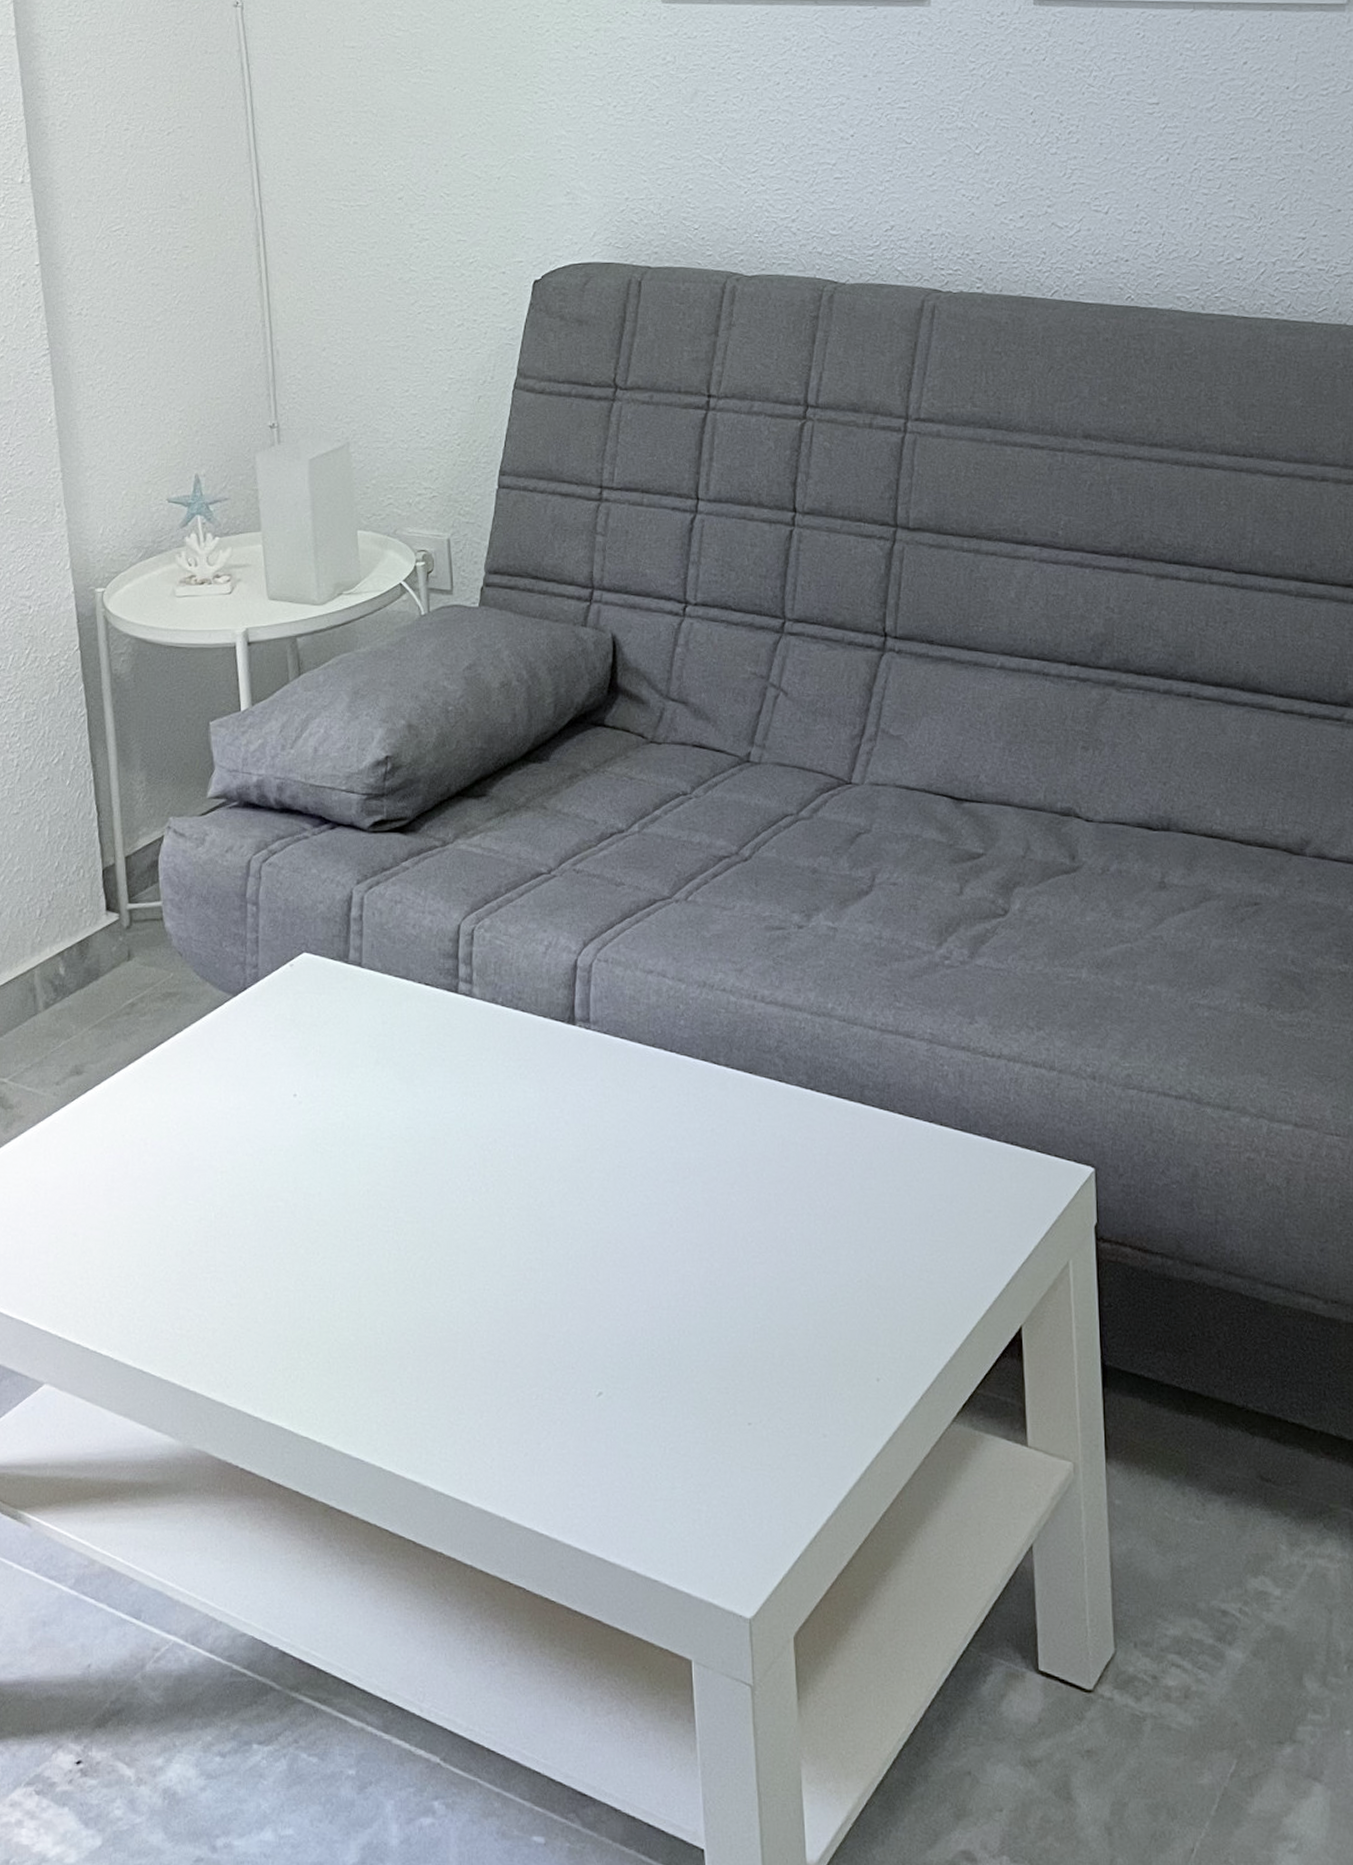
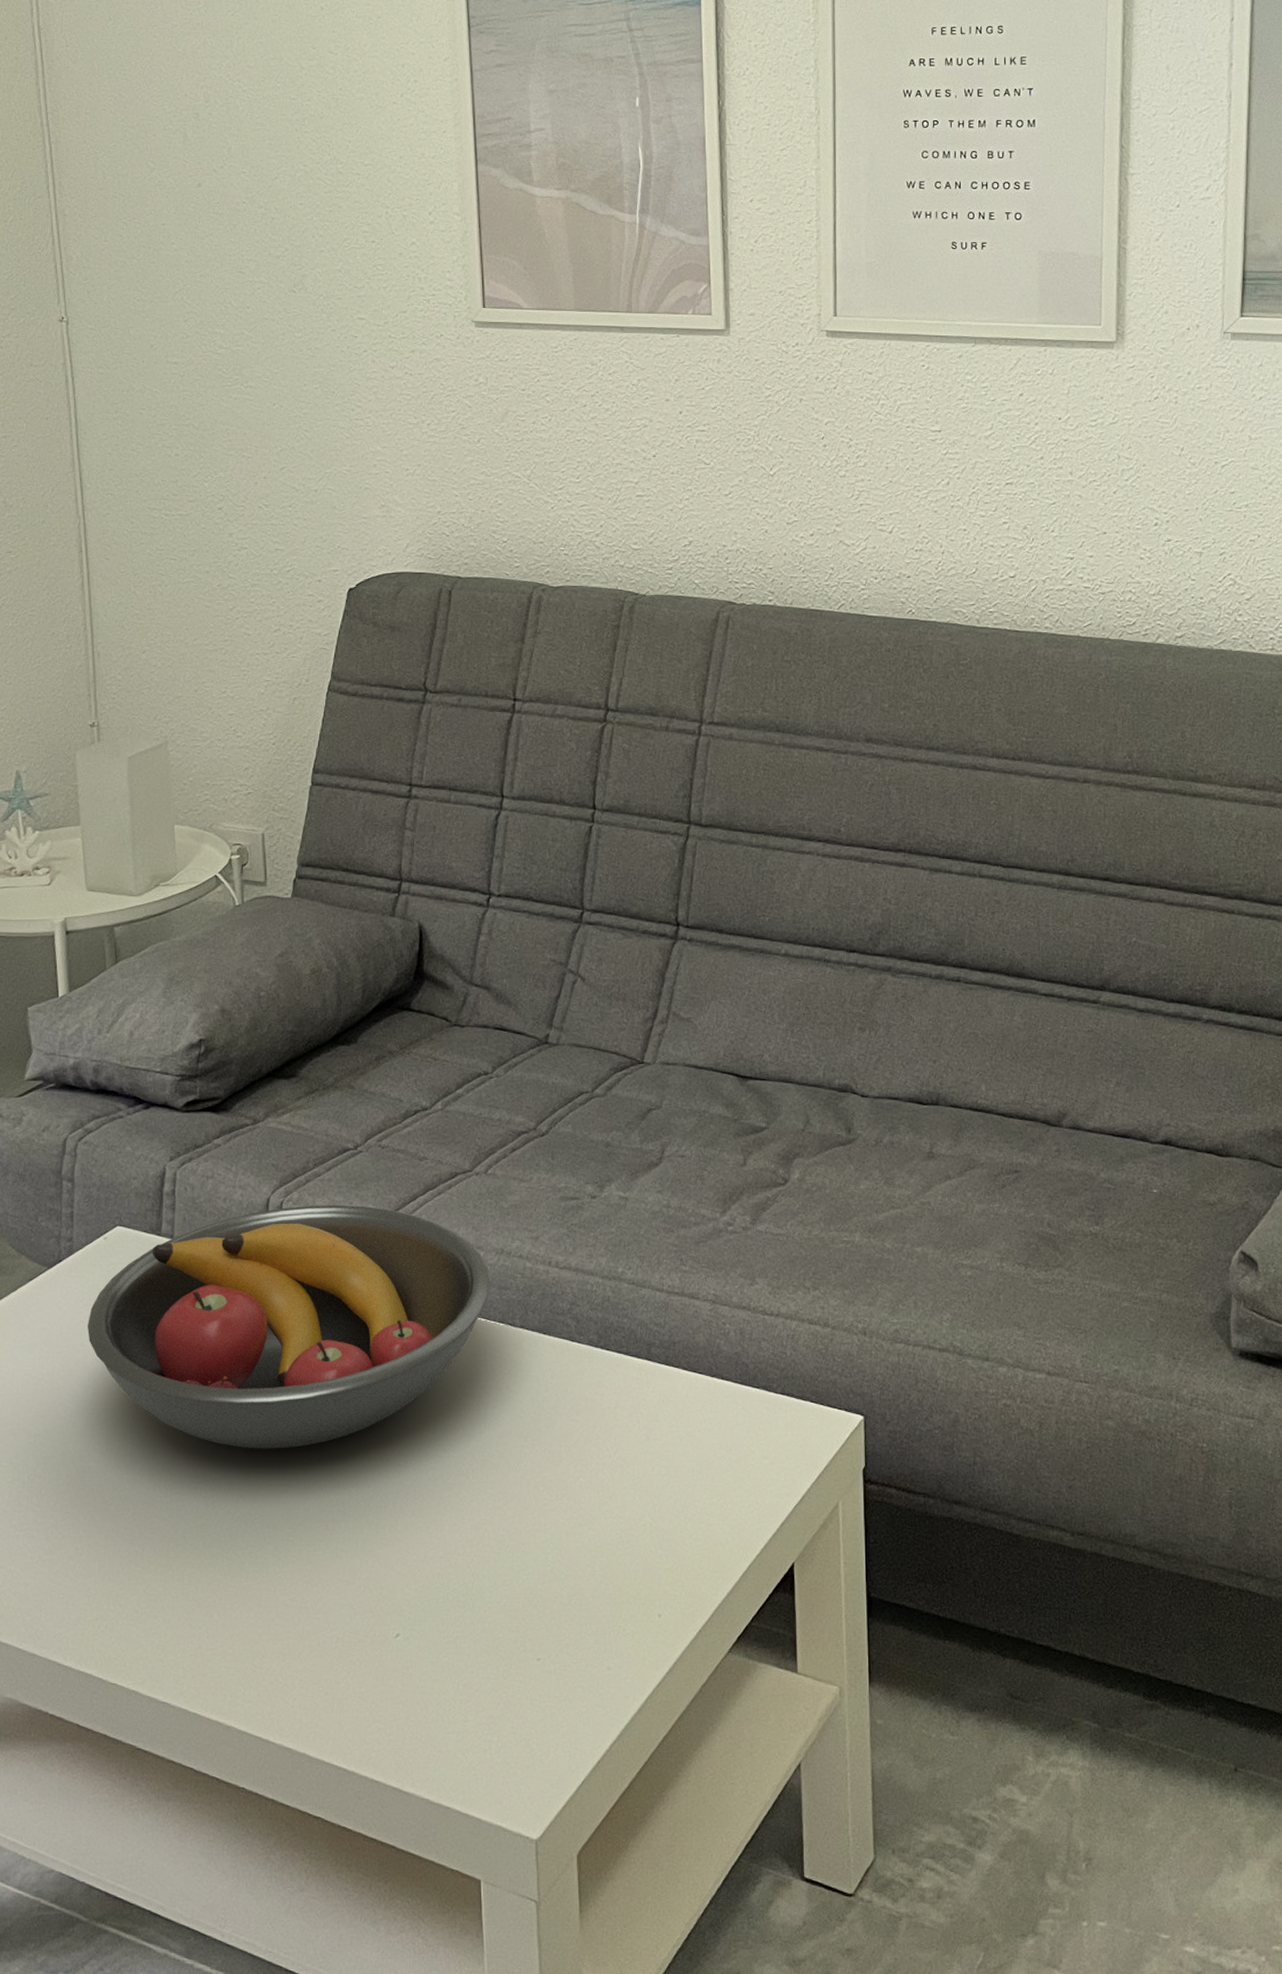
fruit bowl: none [274,932,693,1192] -> present [88,1204,491,1449]

